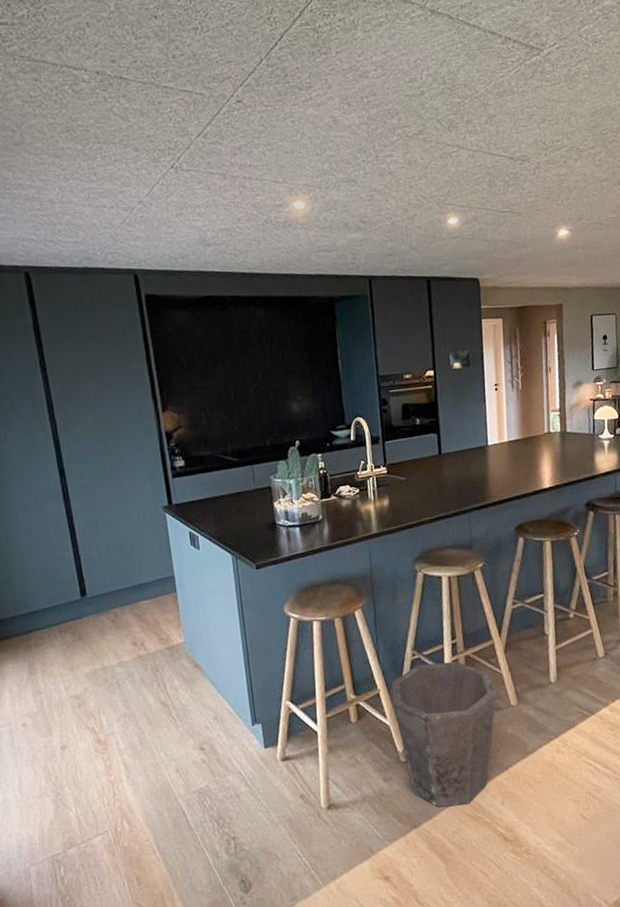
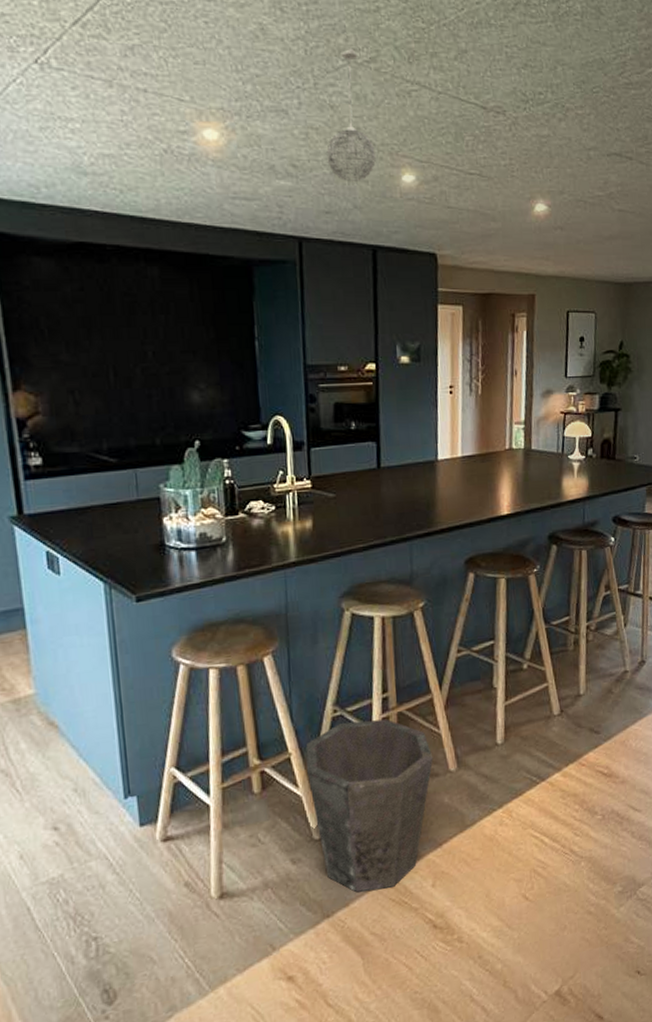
pendant light: none [387,125,427,229] -> present [326,48,377,181]

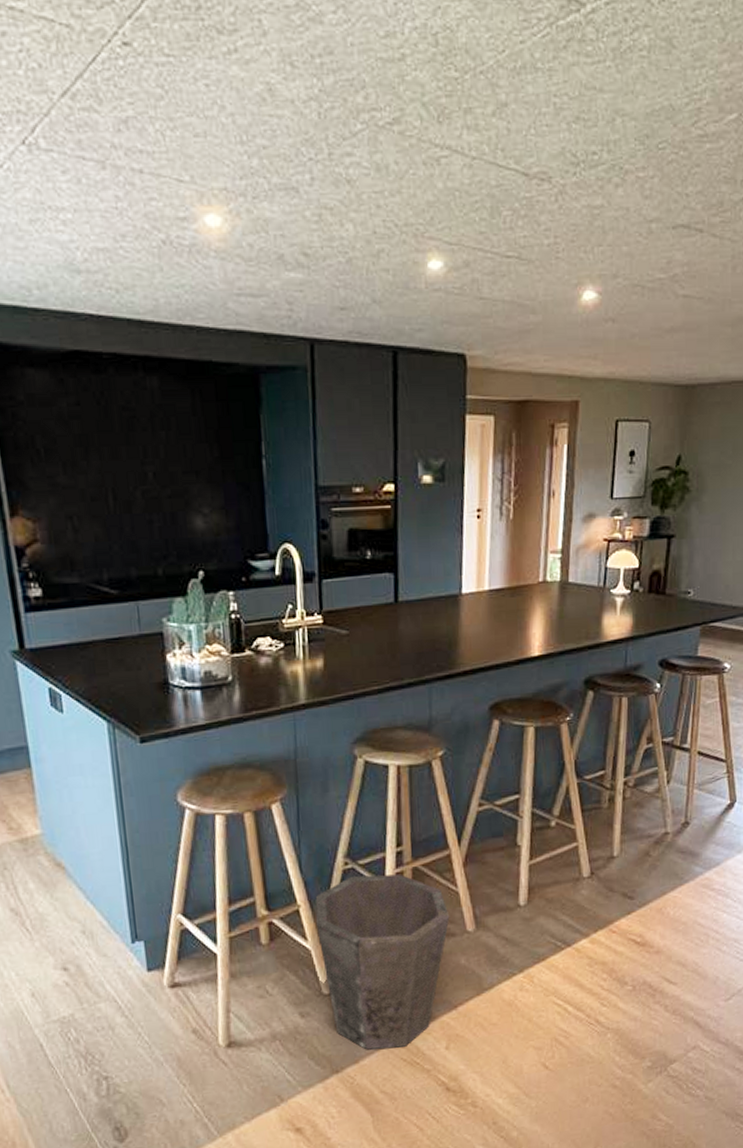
pendant light: present [326,48,377,181] -> none [342,107,399,270]

